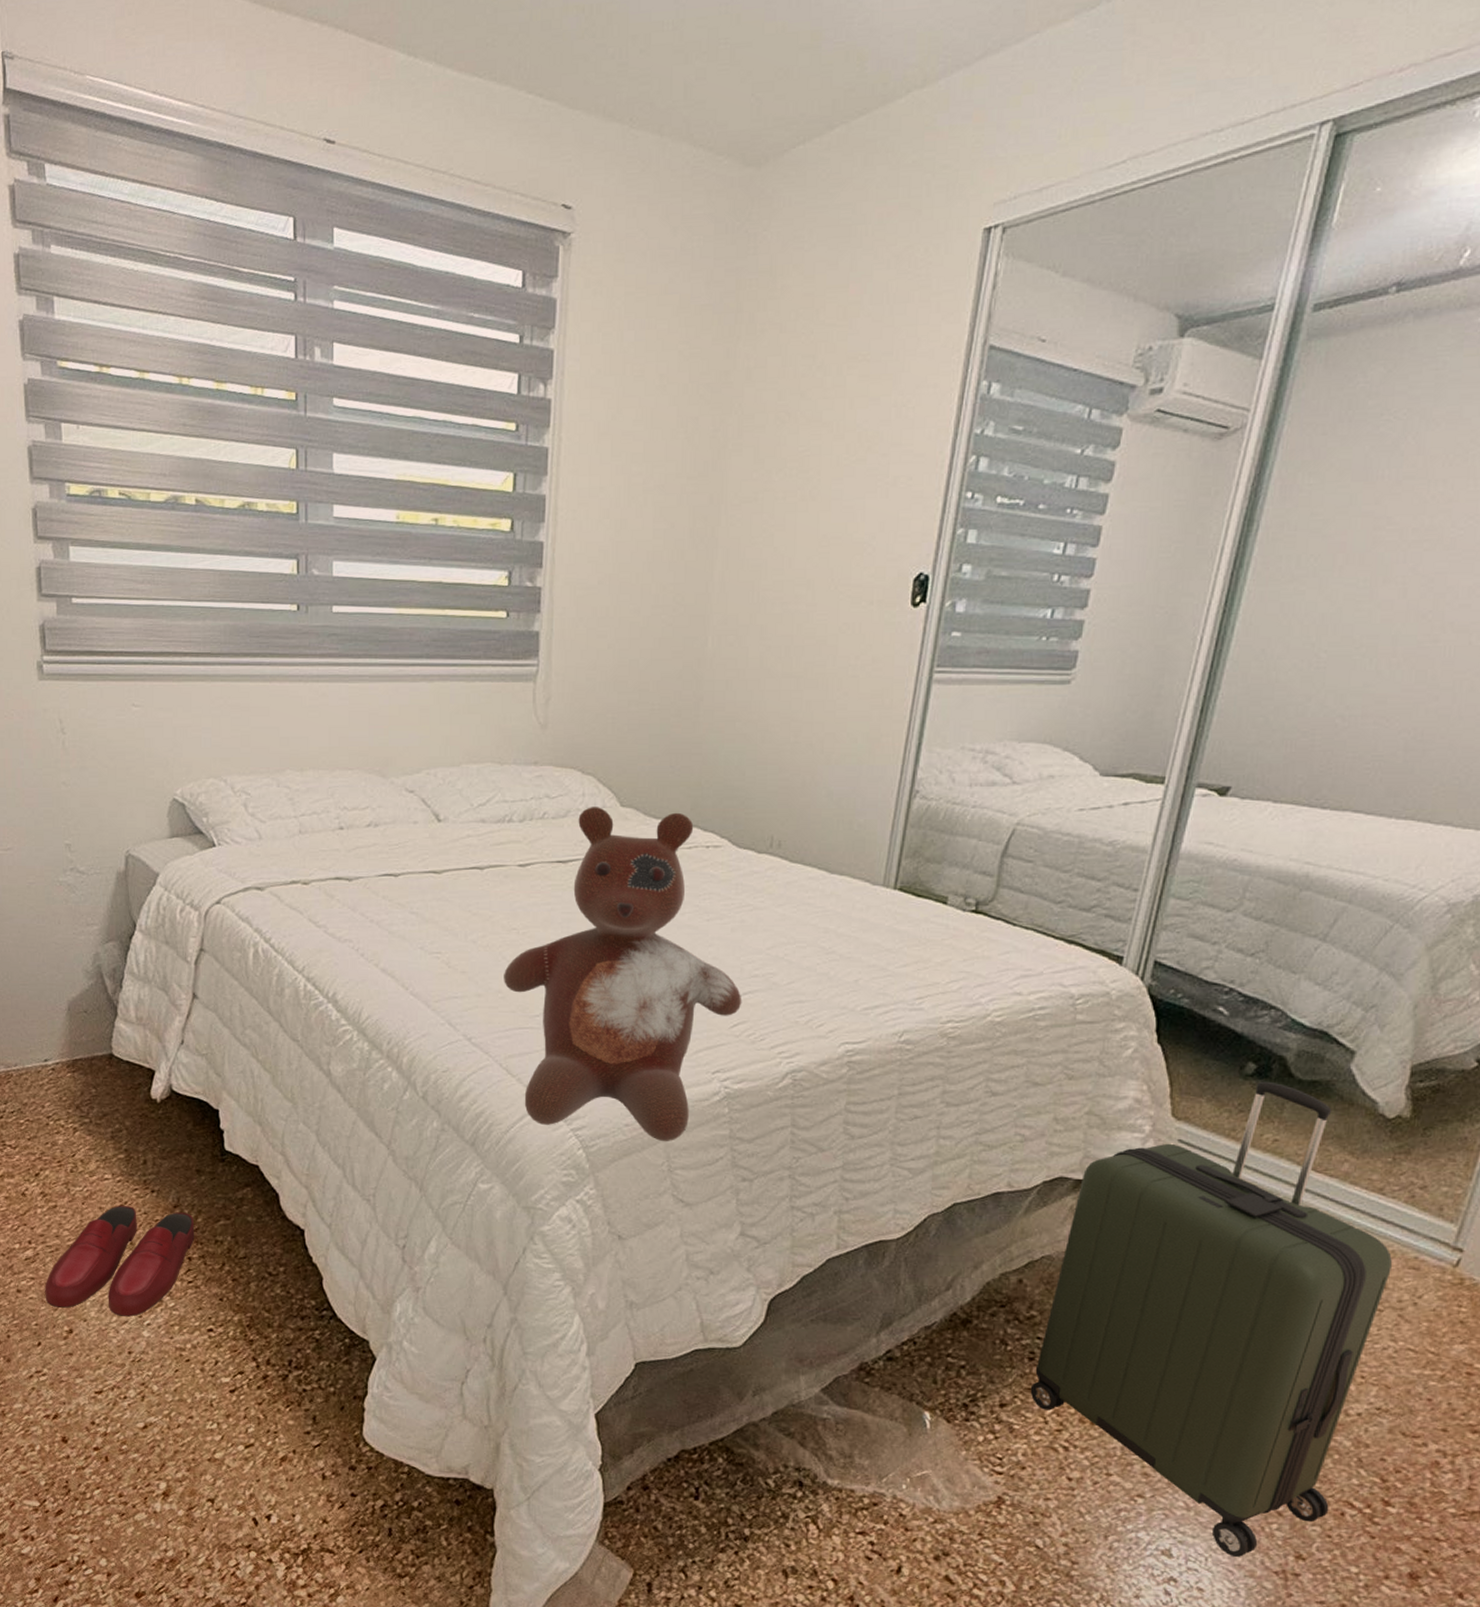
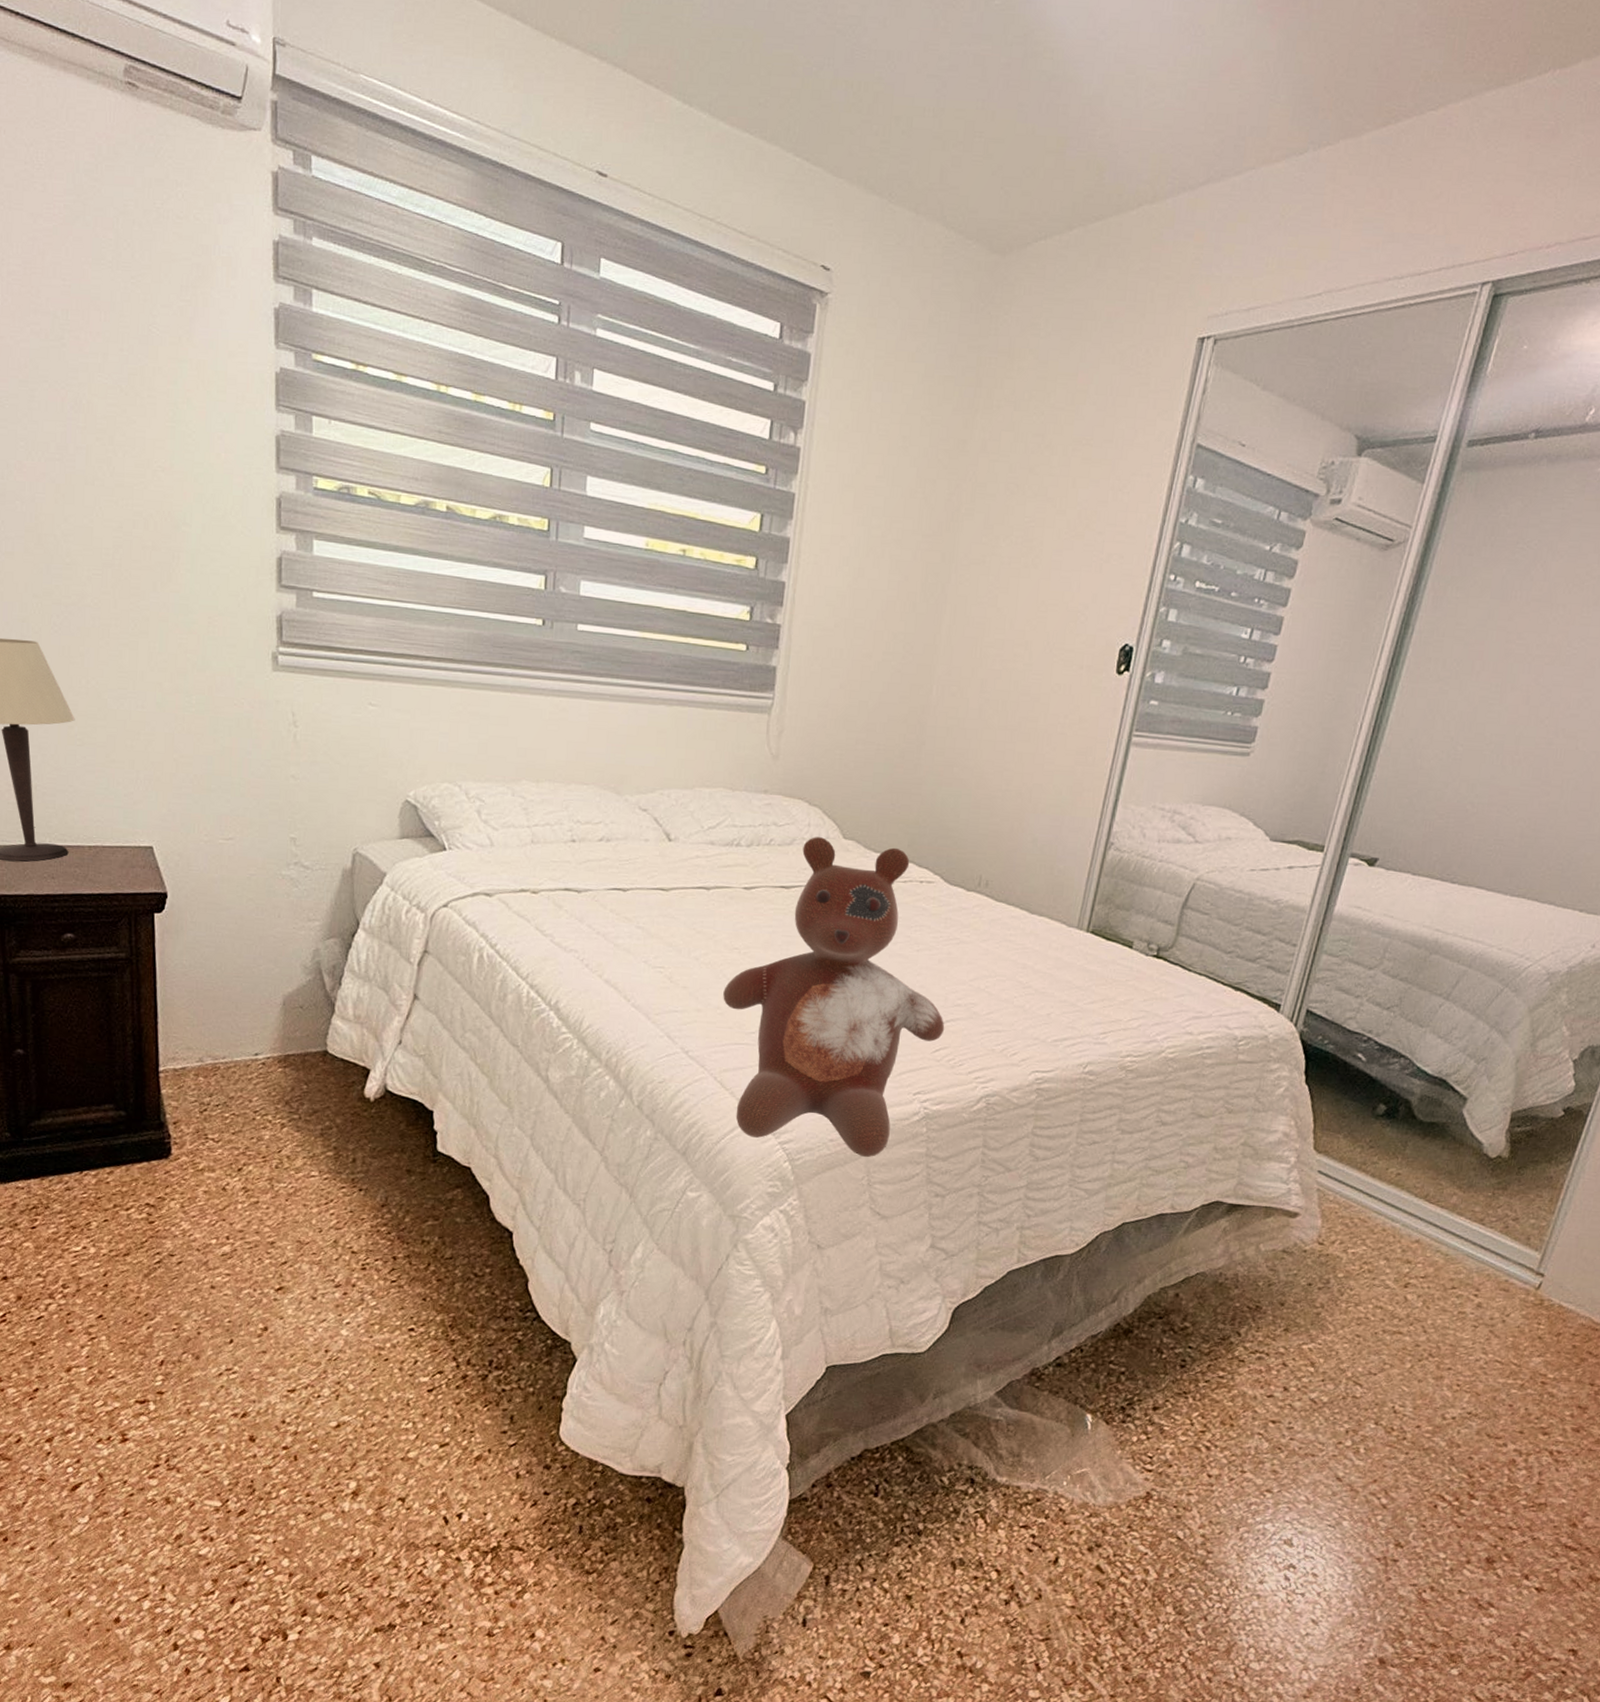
slippers: present [45,1205,195,1317] -> none [240,1202,402,1315]
suitcase: present [1030,1081,1392,1557] -> none [1180,1121,1487,1545]

